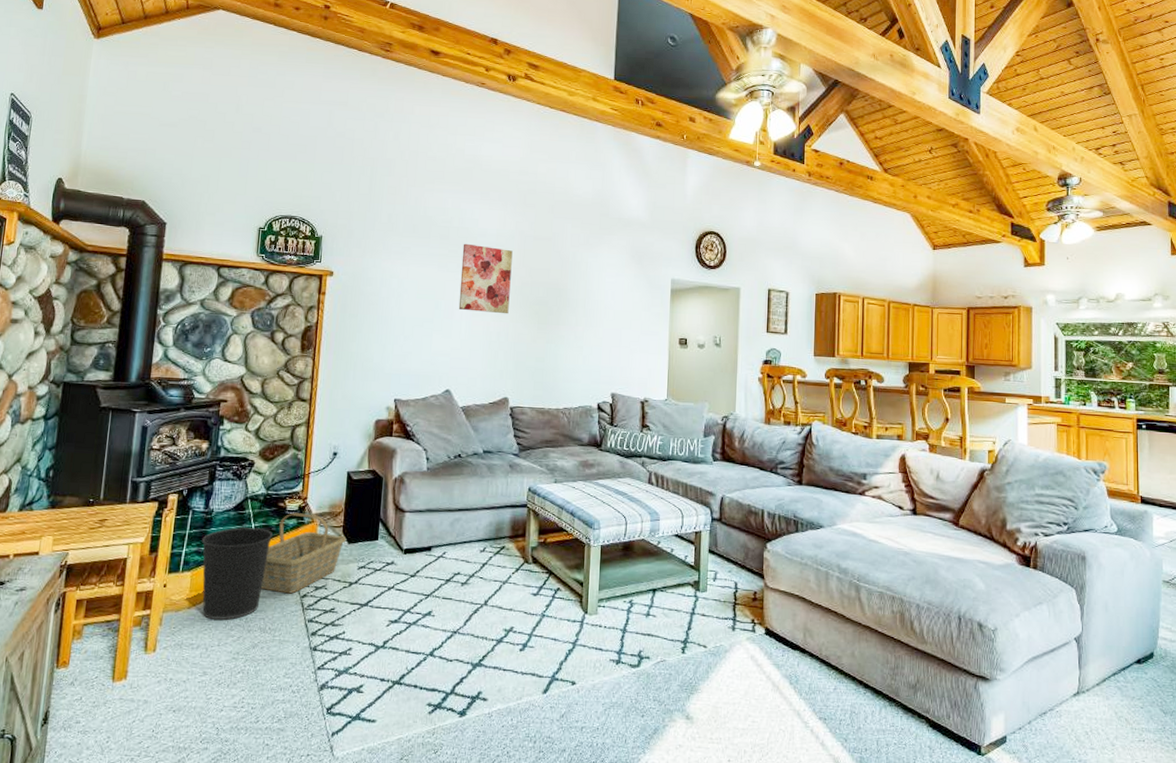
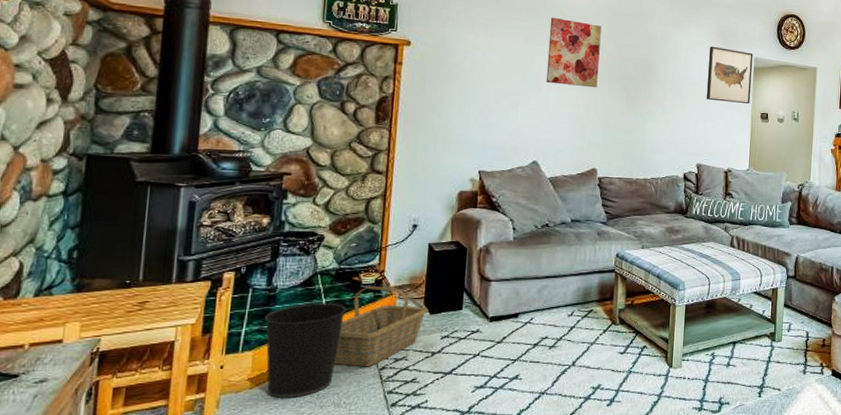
wall art: none [620,267,670,329] -> present [706,46,753,104]

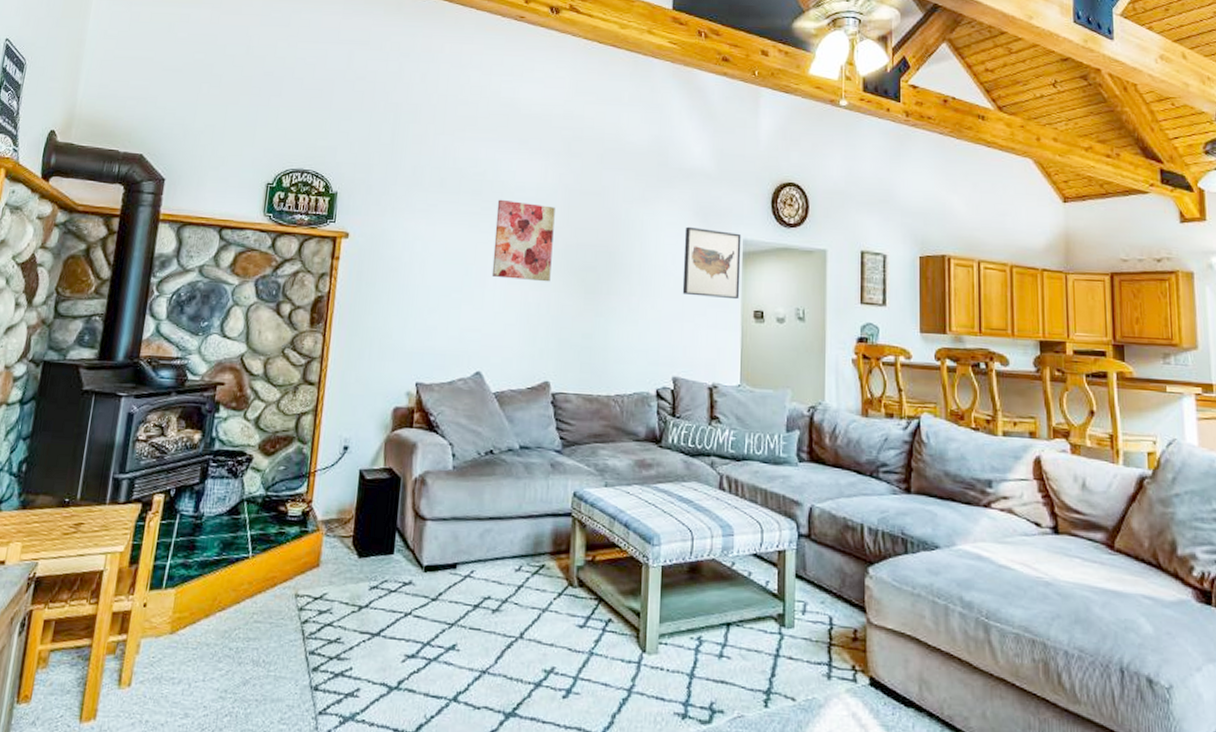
wastebasket: present [264,303,346,398] -> none [186,535,271,649]
basket: present [334,286,427,367] -> none [256,519,356,619]

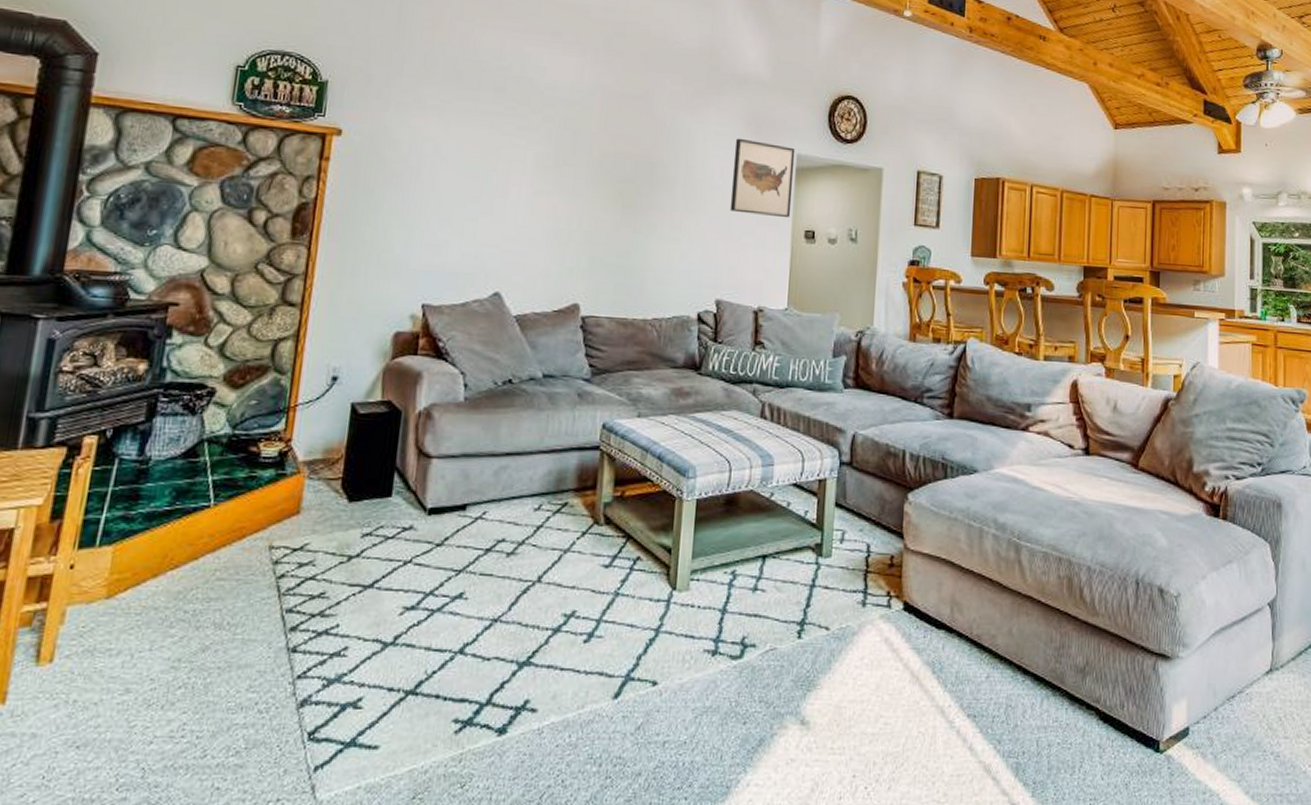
wall art: present [491,199,555,282] -> none [515,98,592,194]

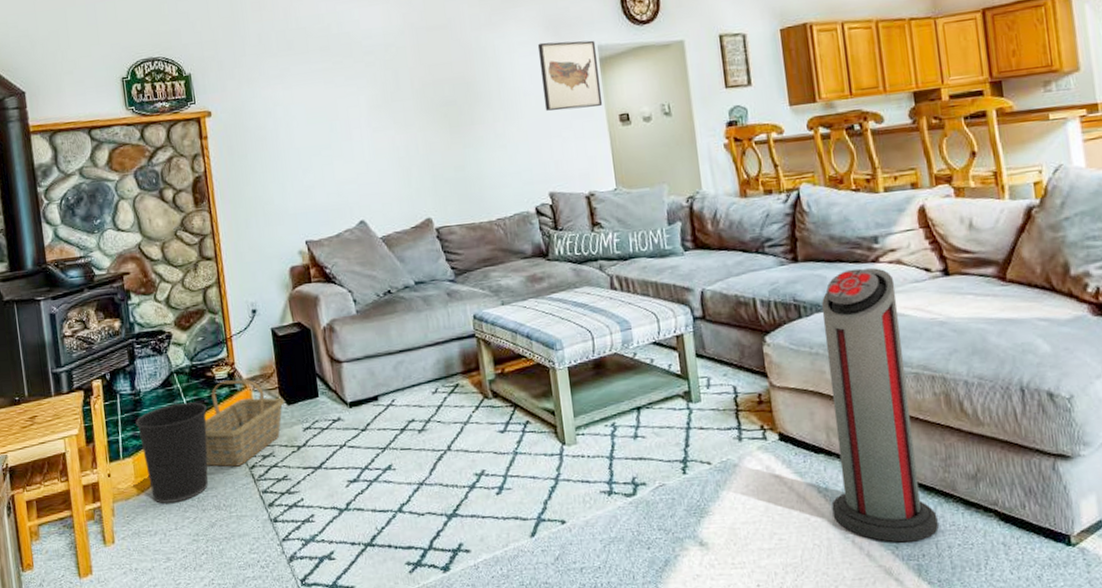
wastebasket: none [127,482,239,613] -> present [135,402,209,503]
basket: none [218,460,345,574] -> present [204,380,284,467]
air purifier: none [943,434,1043,737] -> present [821,268,939,543]

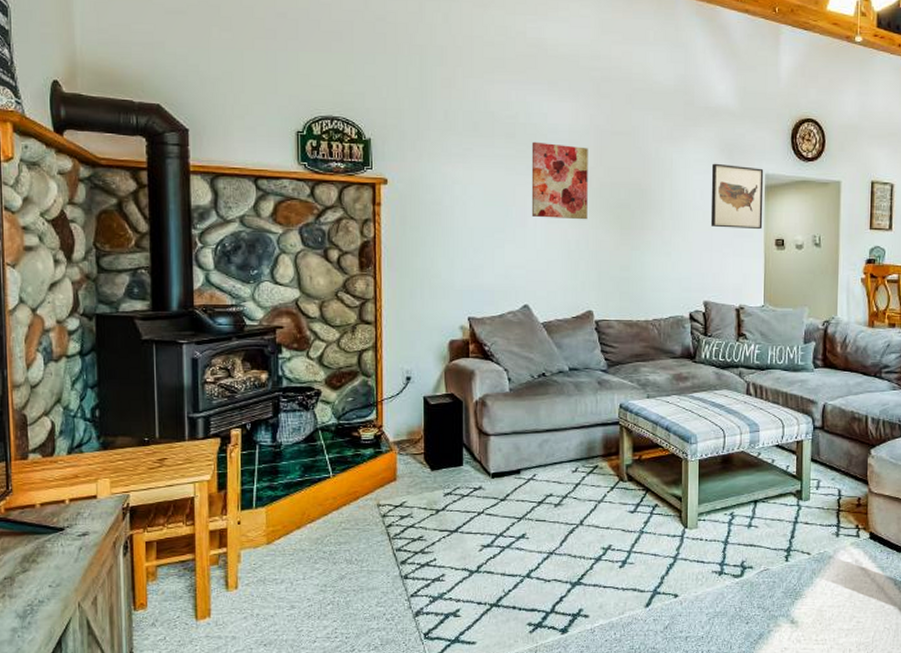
wastebasket: present [135,402,209,503] -> none [273,460,349,554]
basket: present [204,380,284,467] -> none [343,442,428,524]
wall art: none [347,48,414,128] -> present [531,141,588,220]

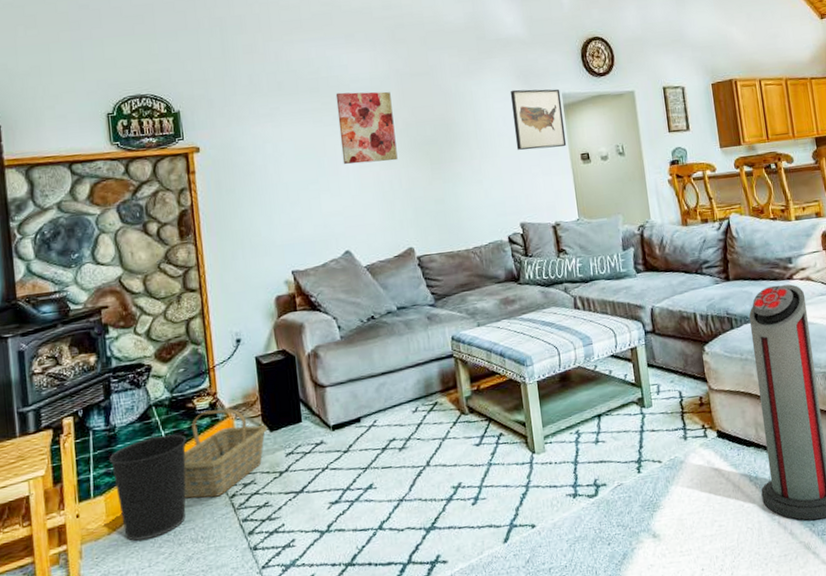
wastebasket: none [273,460,349,554] -> present [109,434,186,541]
basket: none [343,442,428,524] -> present [183,408,267,499]

